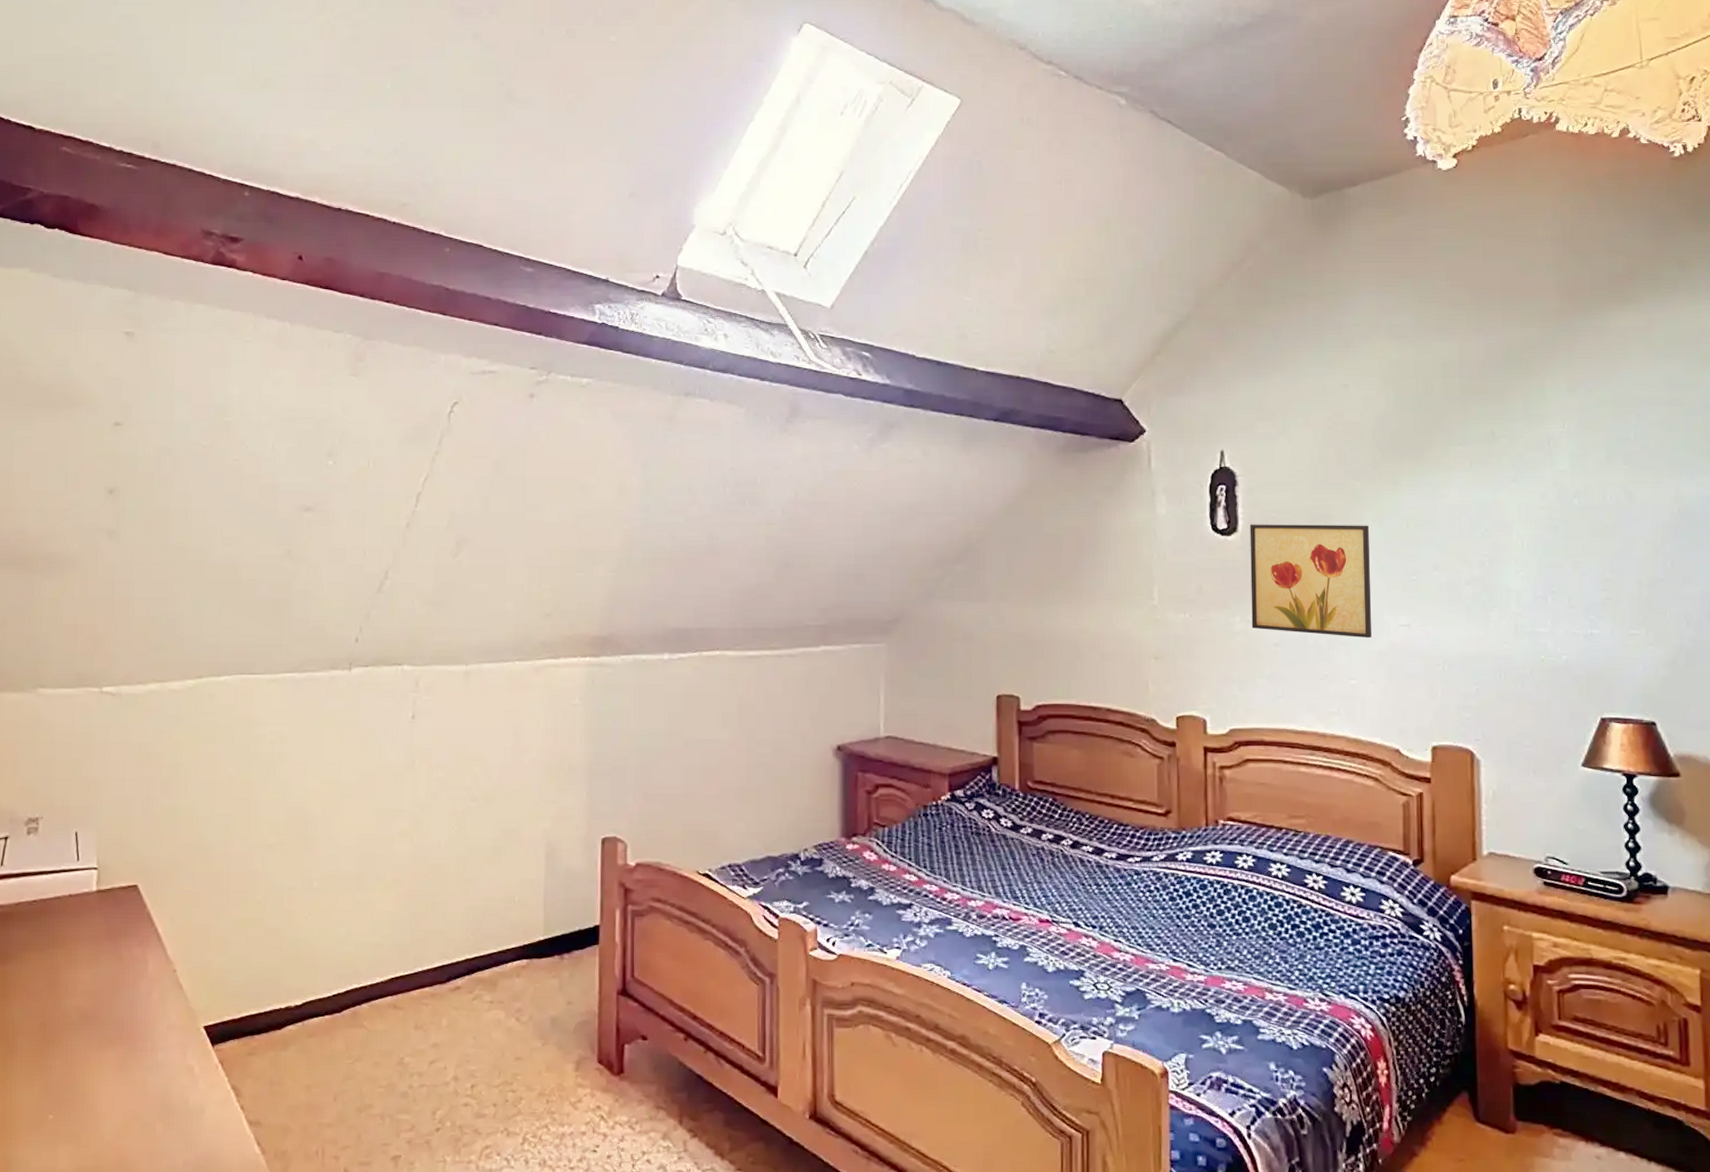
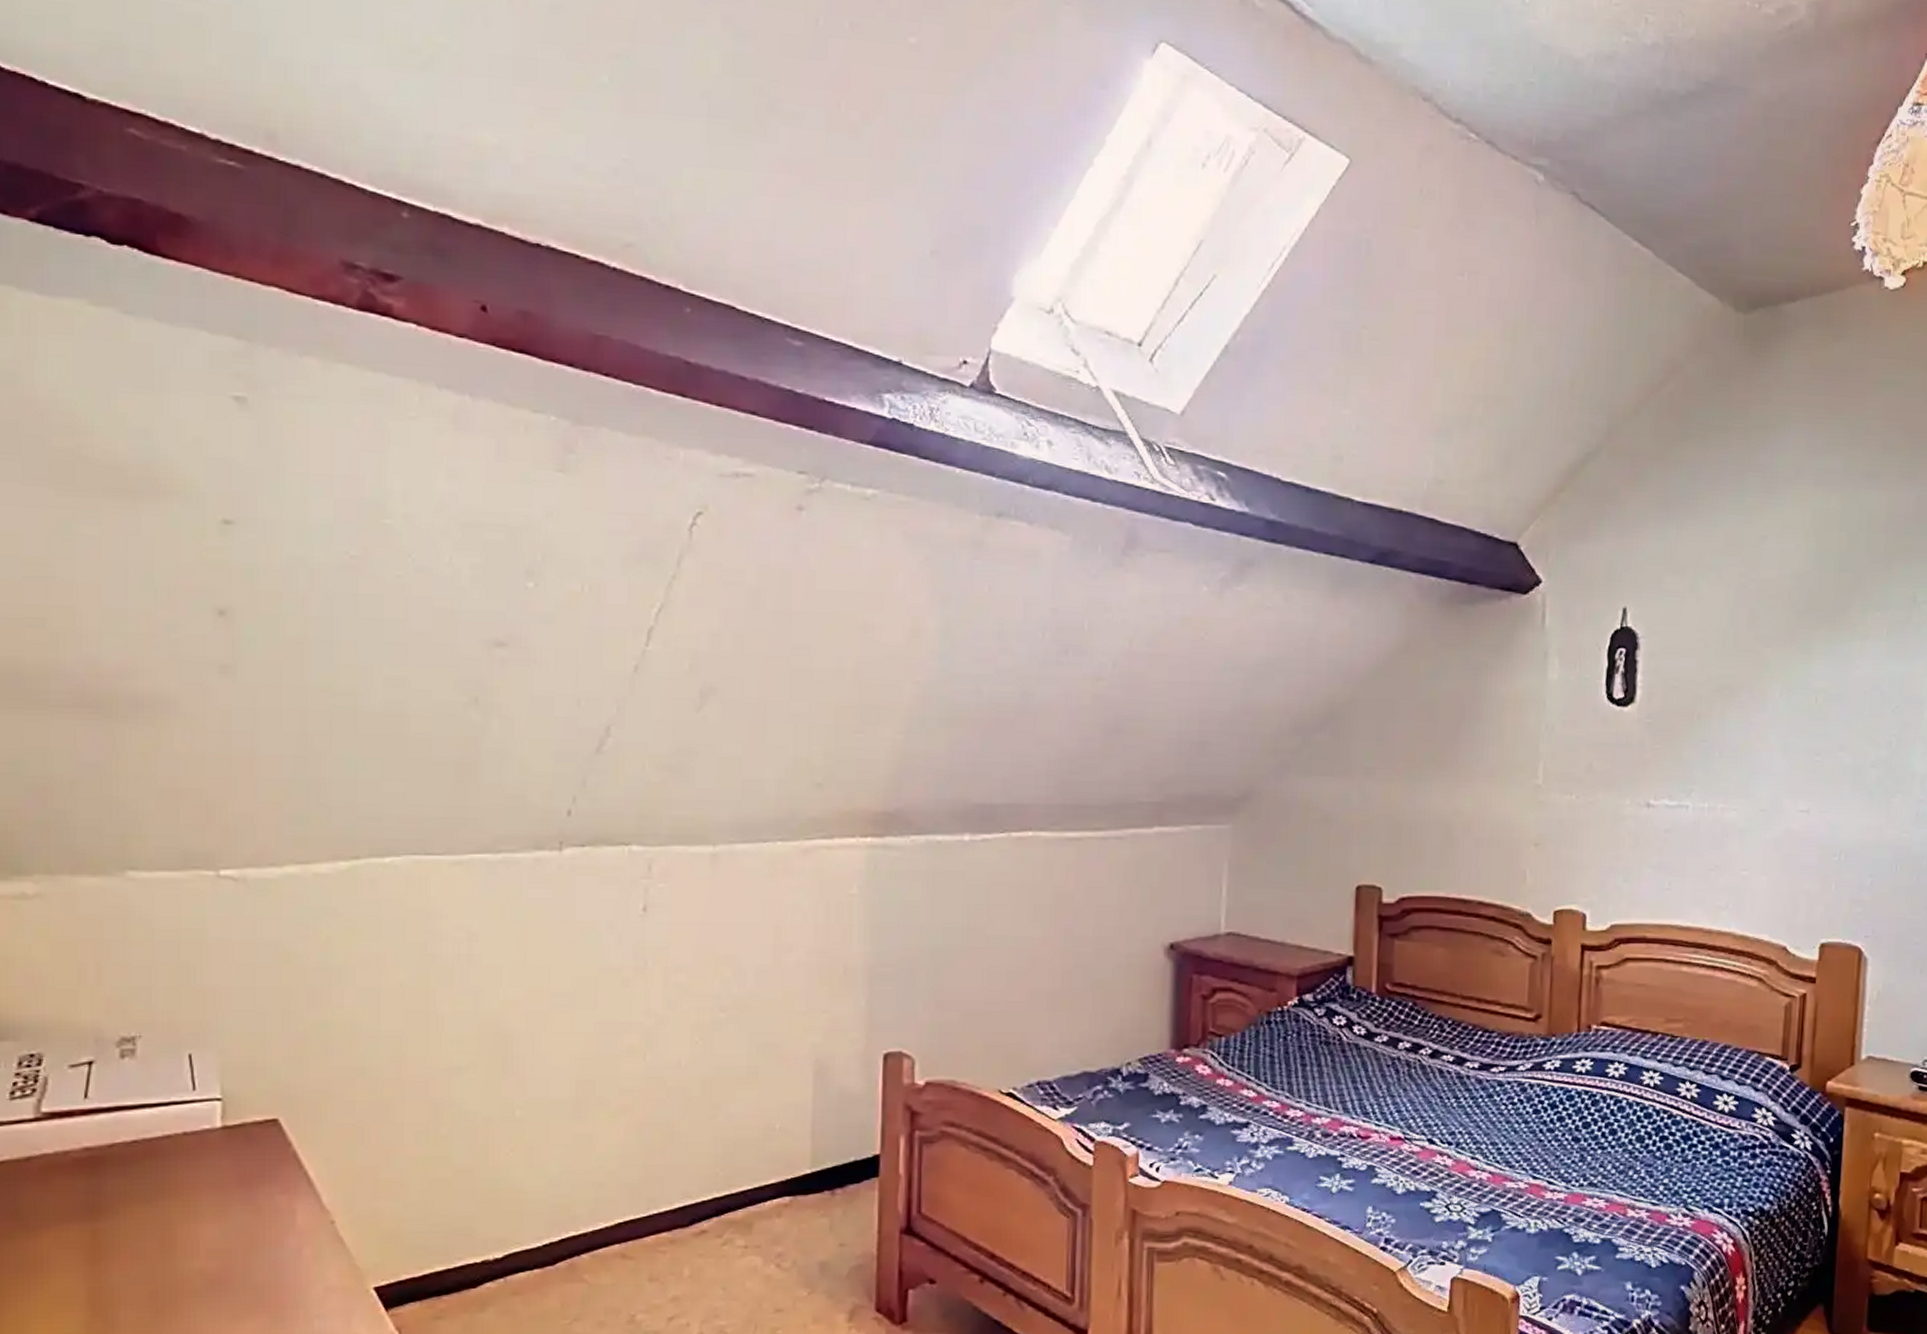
wall art: present [1250,524,1372,638] -> none [1642,694,1775,824]

